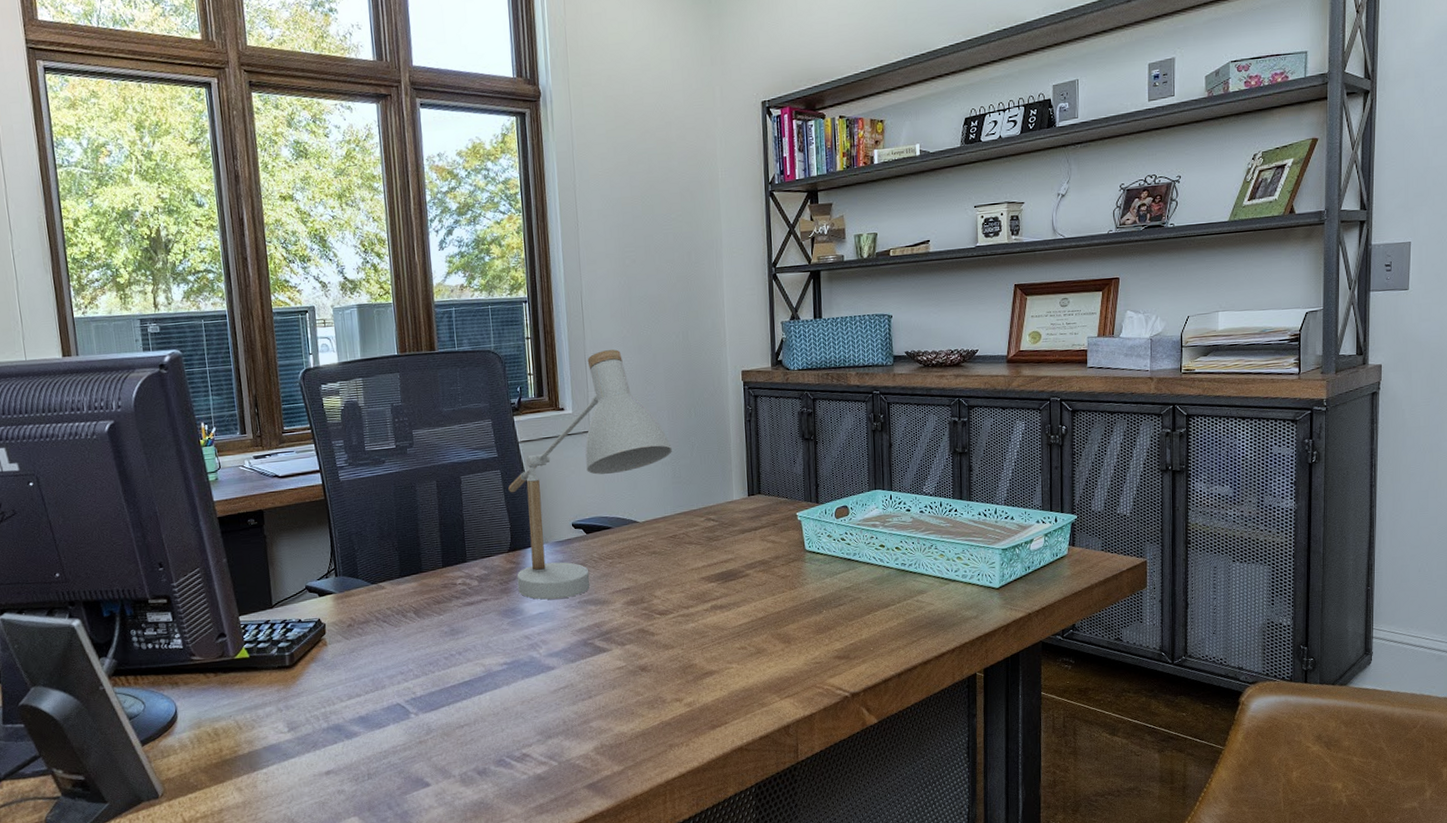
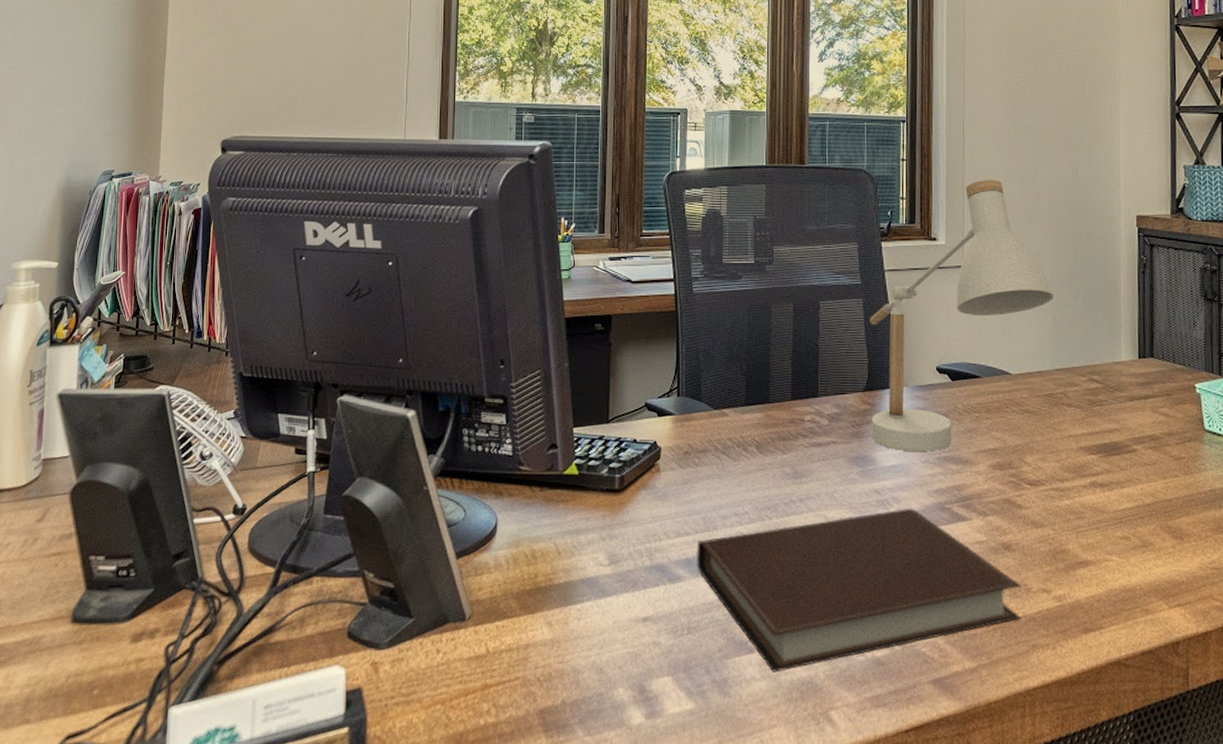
notebook: none [368,647,659,799] -> present [697,508,1022,672]

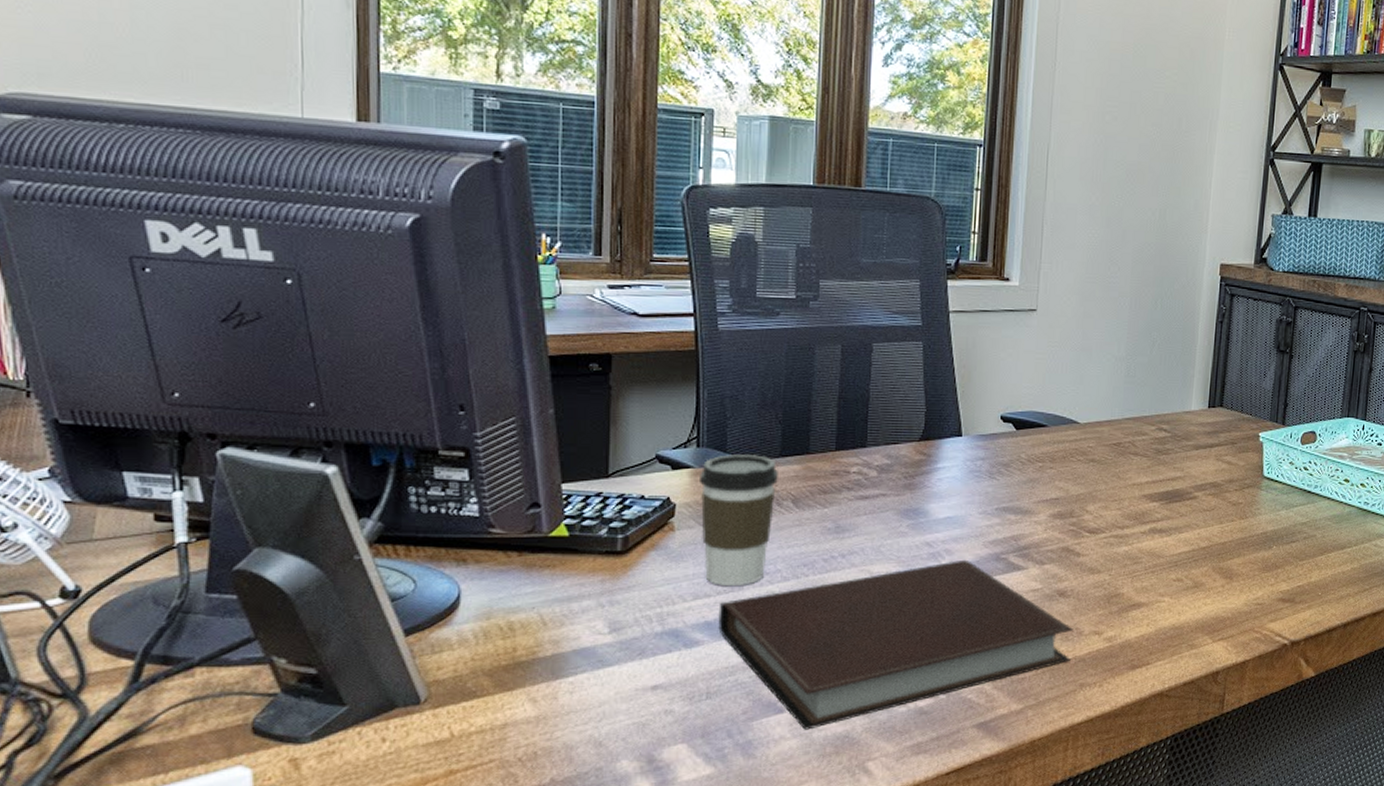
coffee cup: none [680,403,744,525] -> present [700,454,778,585]
desk lamp: present [870,180,1053,452] -> none [925,217,1129,503]

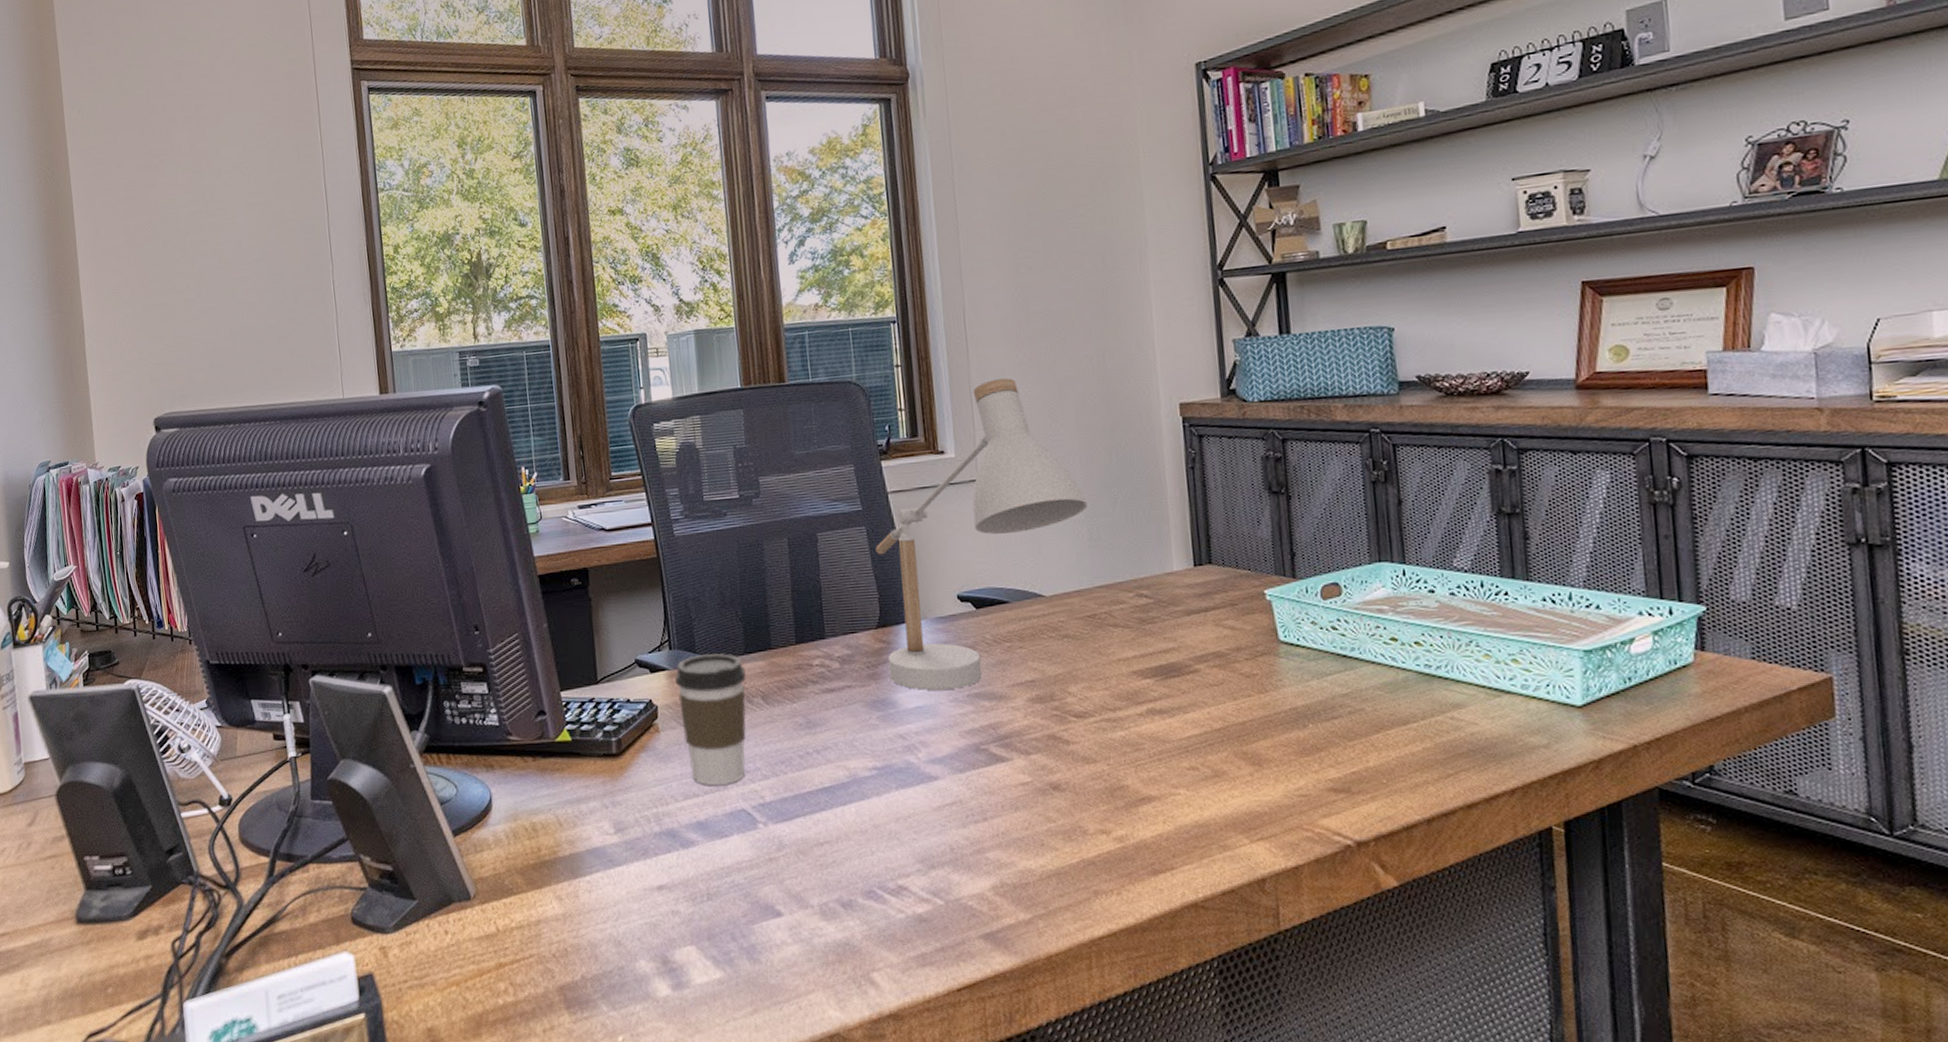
notebook: present [718,559,1074,730] -> none [708,751,1078,935]
desk lamp: none [925,217,1129,503] -> present [876,378,1087,691]

